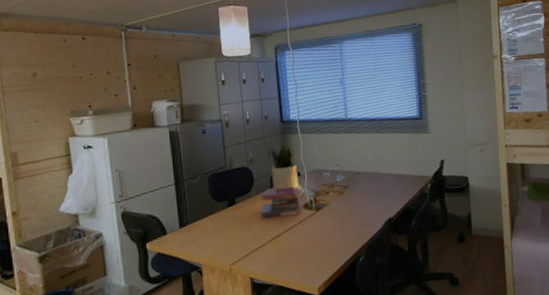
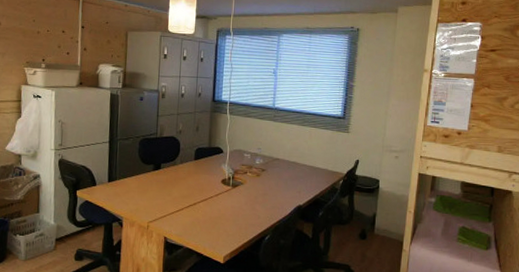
books: present [261,187,301,218] -> none [183,160,220,188]
planter: present [270,145,301,191] -> none [196,123,222,166]

